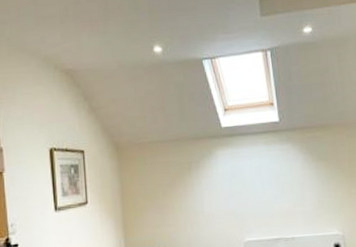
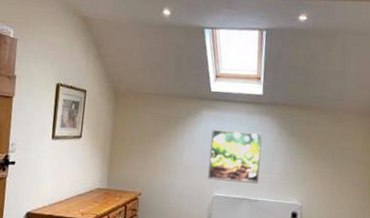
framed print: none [231,164,291,224] -> present [208,129,262,184]

